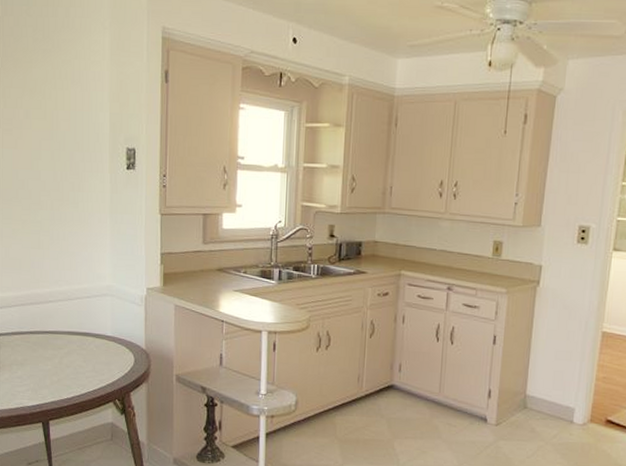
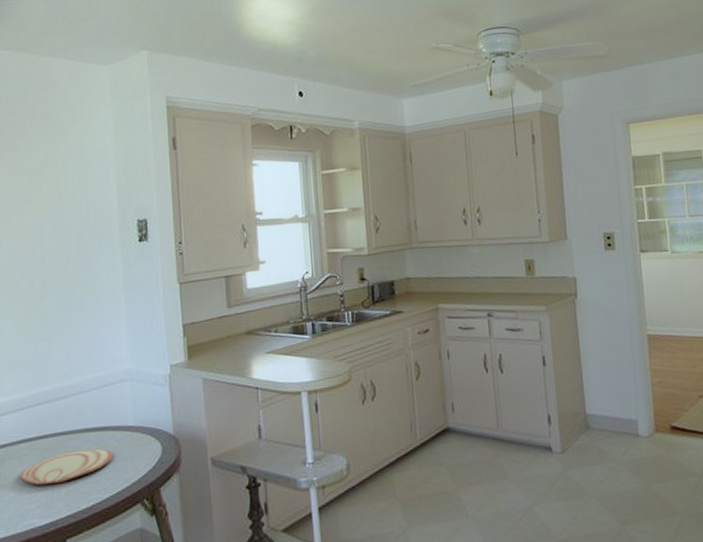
plate: none [12,348,92,373] -> present [19,449,113,485]

